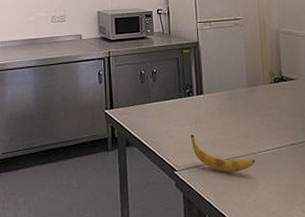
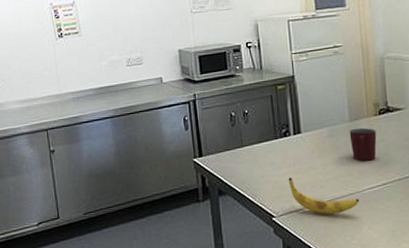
mug: none [247,93,272,125] -> present [349,127,377,161]

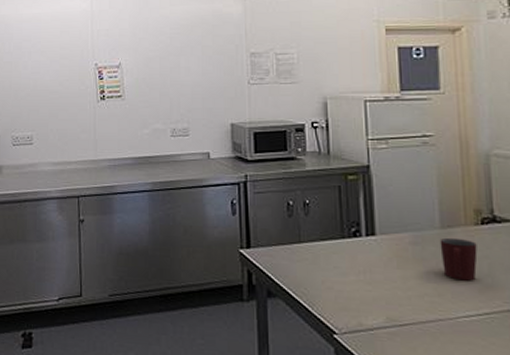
banana: present [288,177,360,215] -> none [356,287,451,343]

